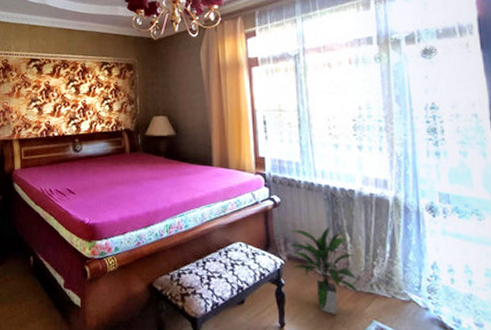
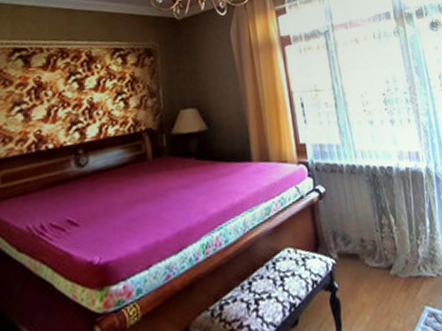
indoor plant: present [289,226,360,314] -> none [337,210,410,311]

